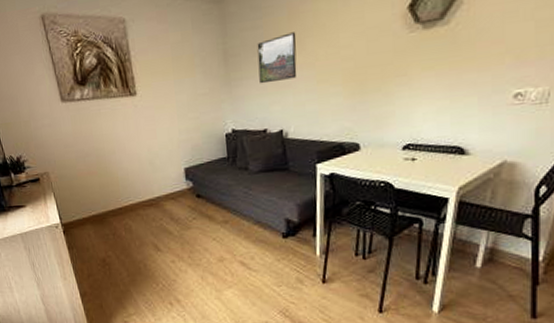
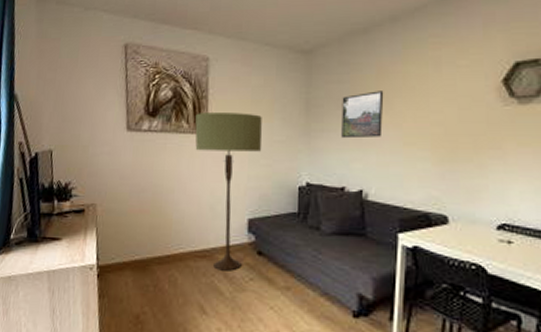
floor lamp: none [122,70,188,215] -> present [195,113,263,271]

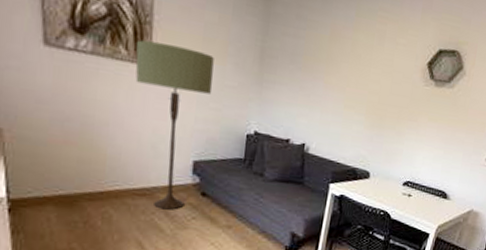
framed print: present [341,91,384,139] -> none [291,51,334,97]

